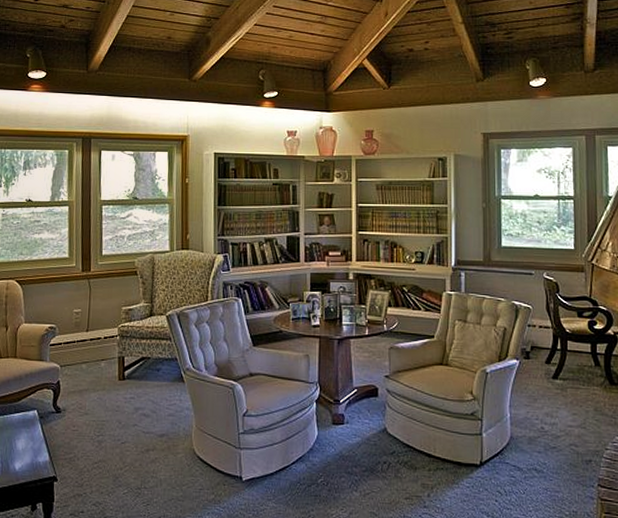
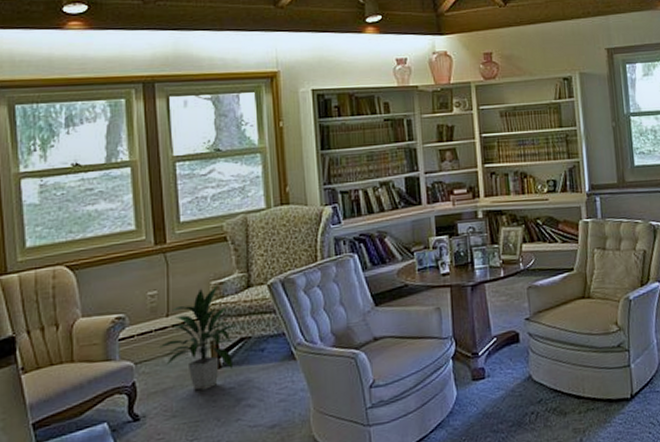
indoor plant: none [77,310,139,396] -> present [156,285,236,391]

